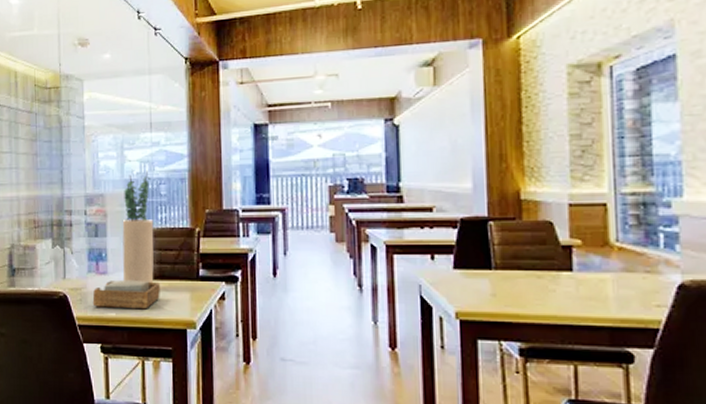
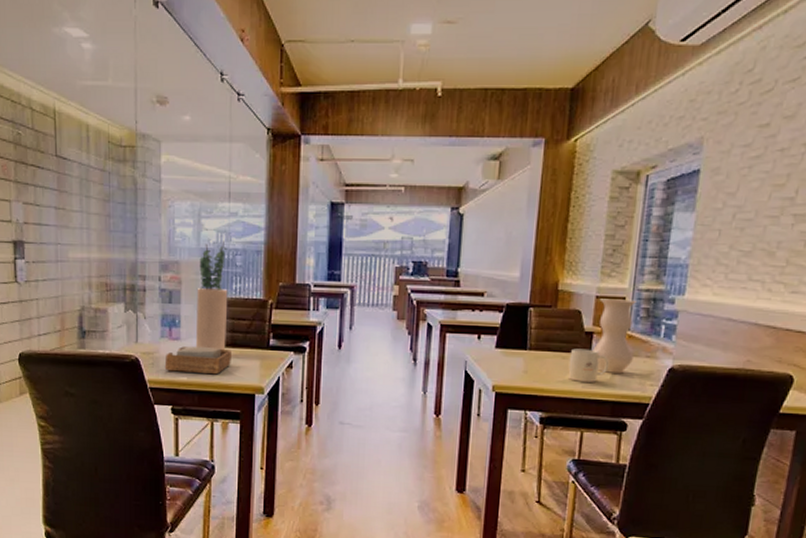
mug: none [546,266,599,305] -> present [567,348,610,382]
vase: none [574,205,628,293] -> present [592,298,636,374]

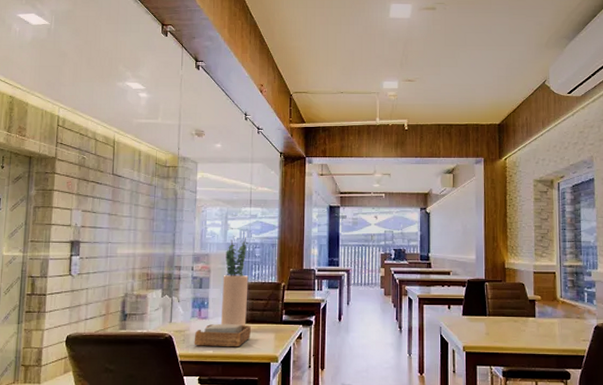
mug: present [567,348,610,382] -> none [519,313,550,340]
vase: present [592,298,636,374] -> none [536,274,567,332]

